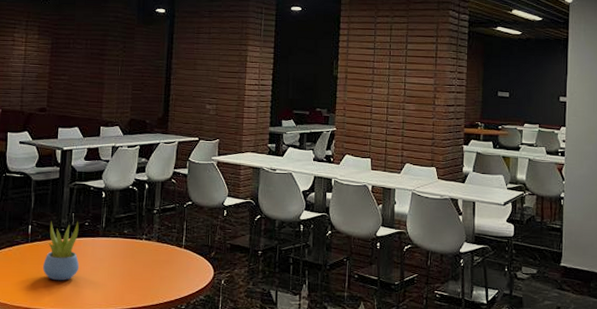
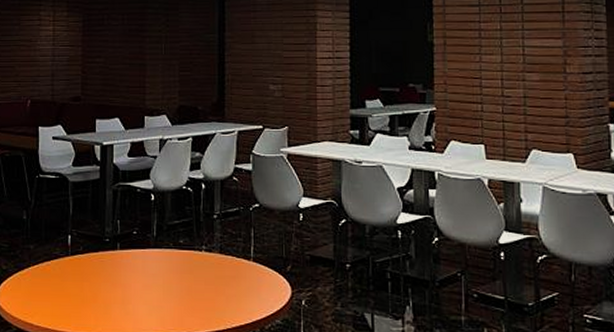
succulent plant: present [42,221,80,281] -> none [86,229,129,301]

